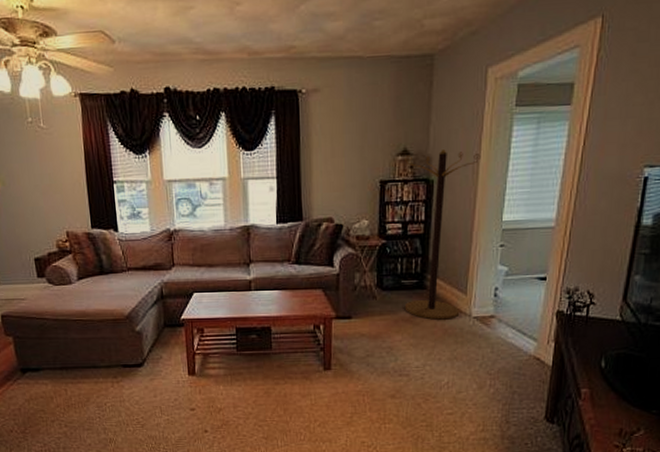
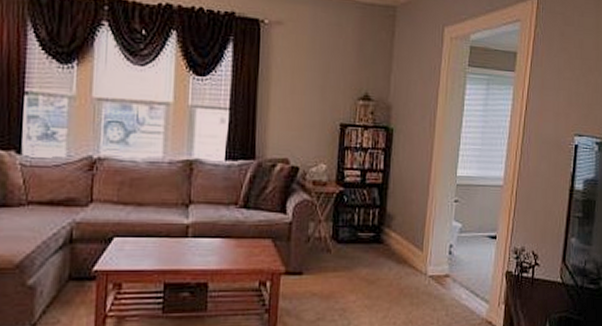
coat rack: present [404,150,481,320] -> none [360,99,438,278]

